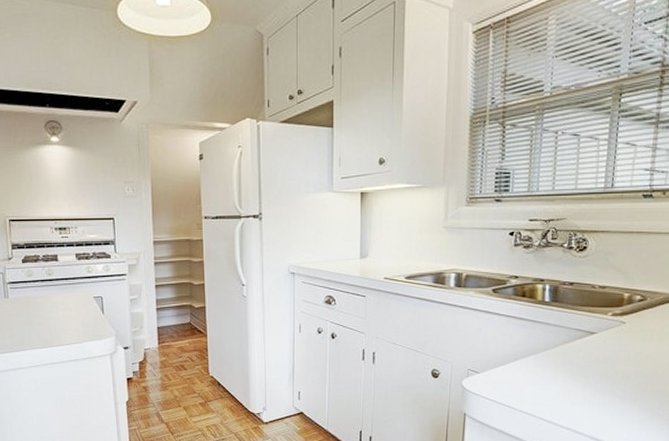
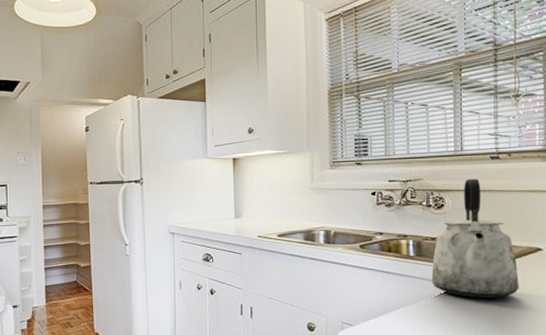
kettle: none [565,219,658,347] -> present [431,178,519,298]

